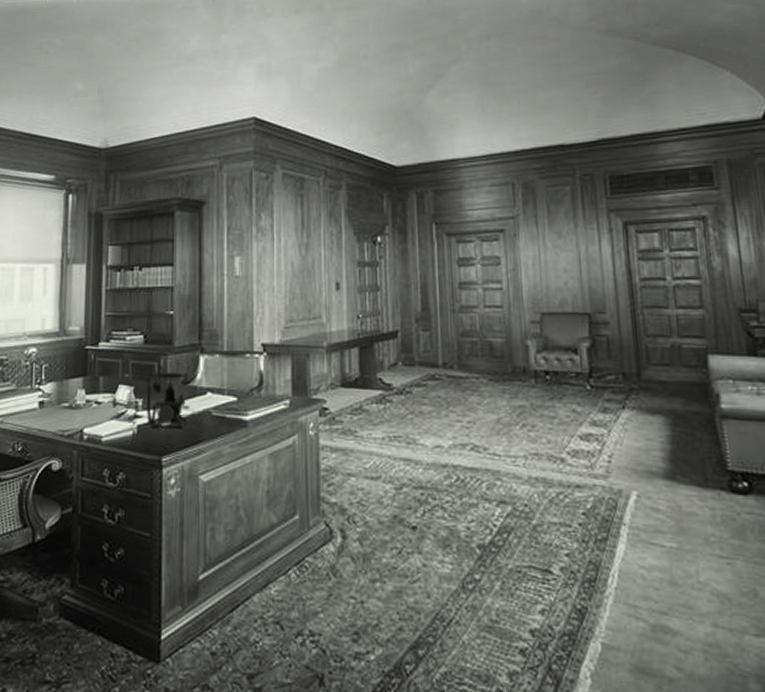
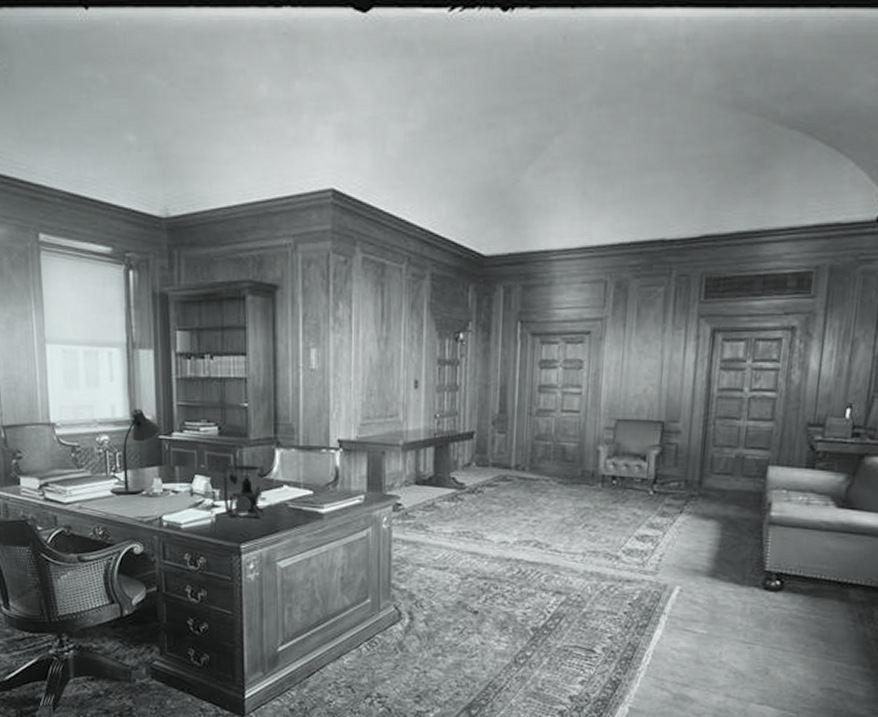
desk lamp: none [33,320,88,408] -> present [110,408,161,496]

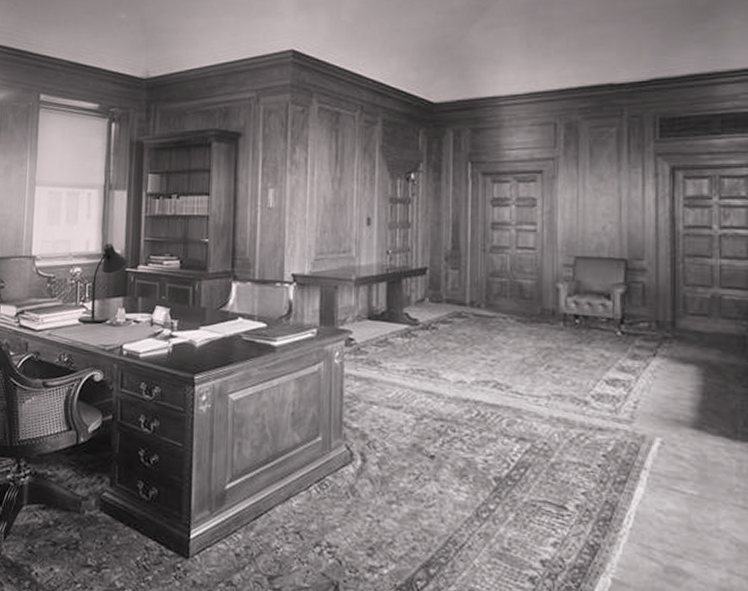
telephone: present [222,463,268,519] -> none [181,295,224,350]

